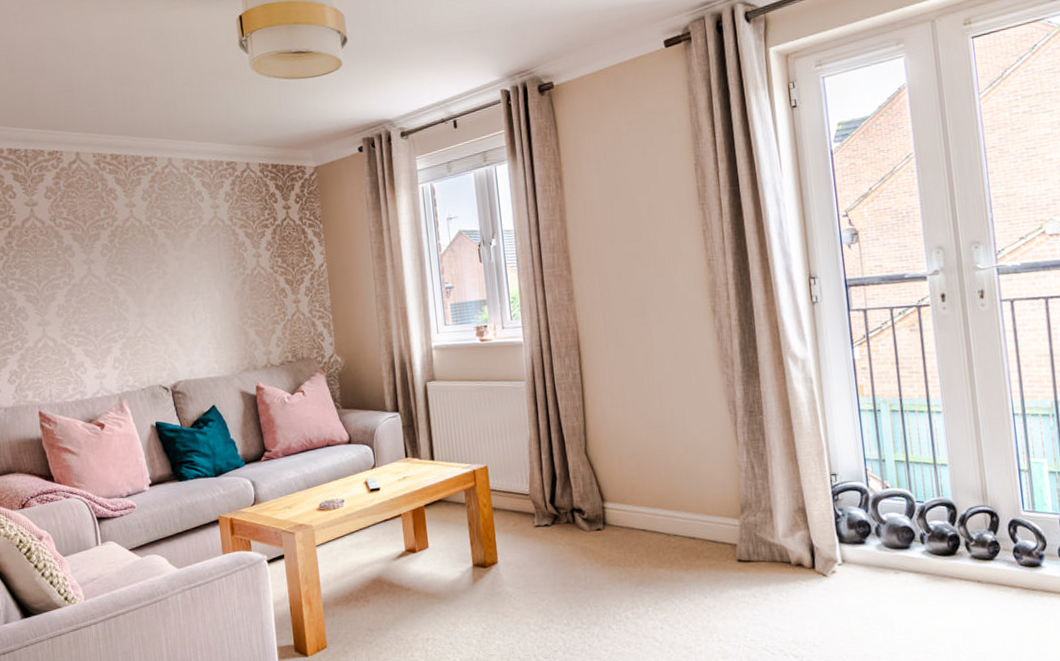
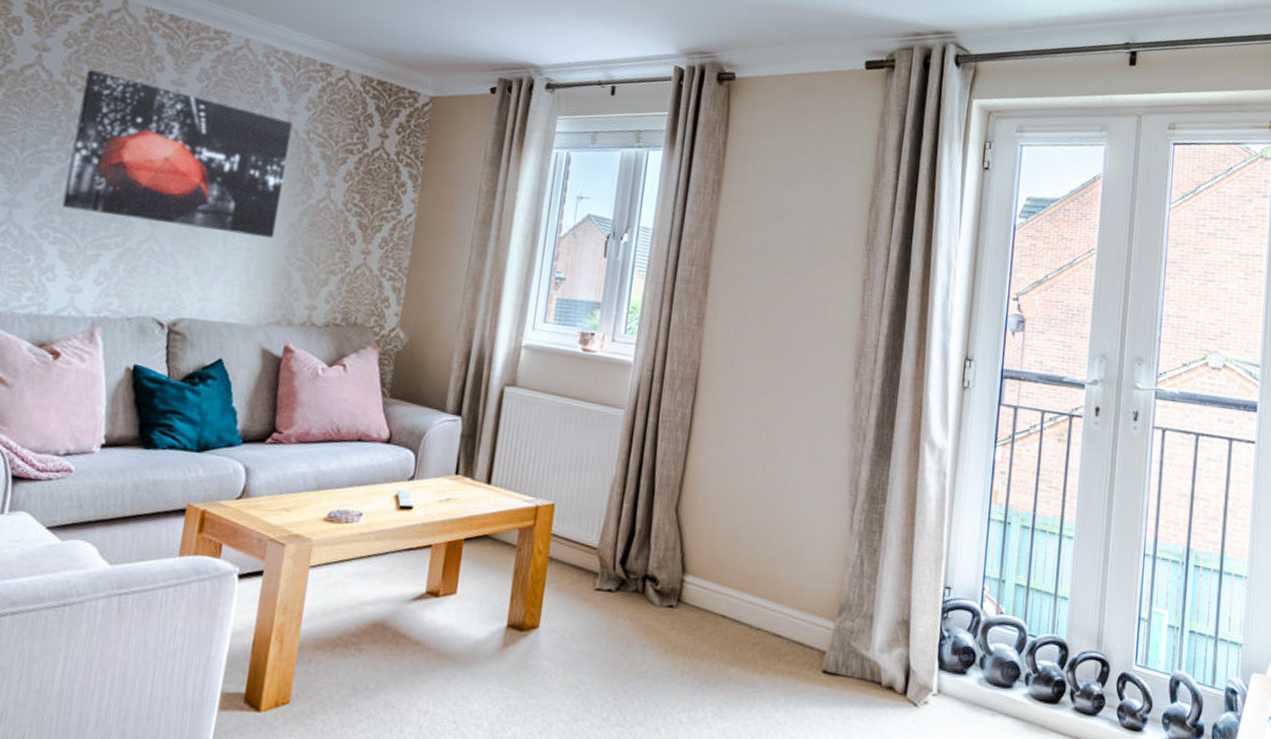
wall art: none [66,211,228,319] -> present [61,70,293,238]

